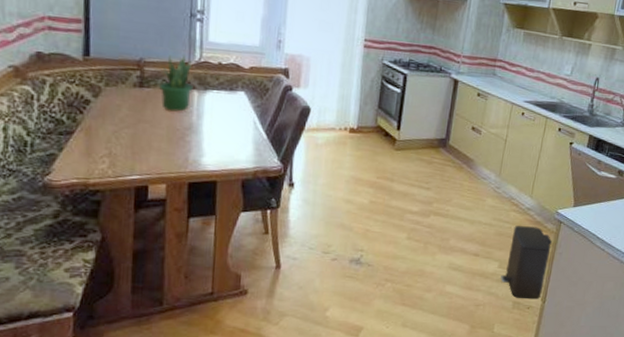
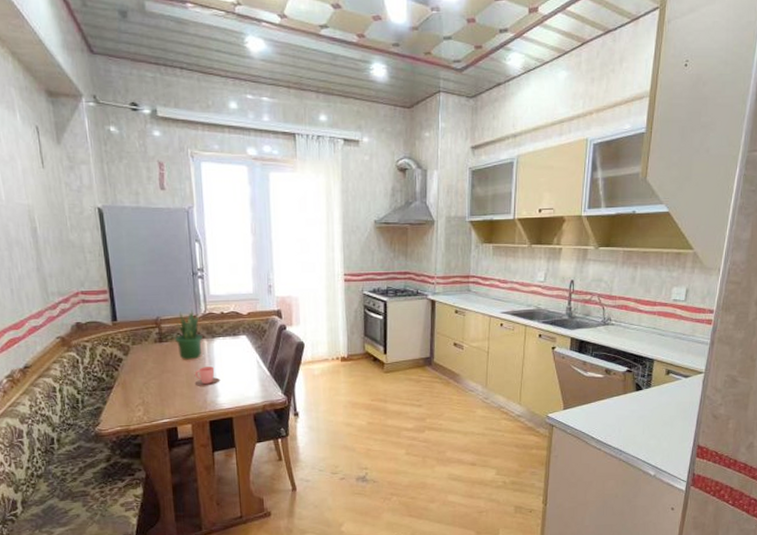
cup: none [176,121,208,143] -> present [194,367,220,386]
pedal bin: present [500,226,552,300] -> none [500,432,546,503]

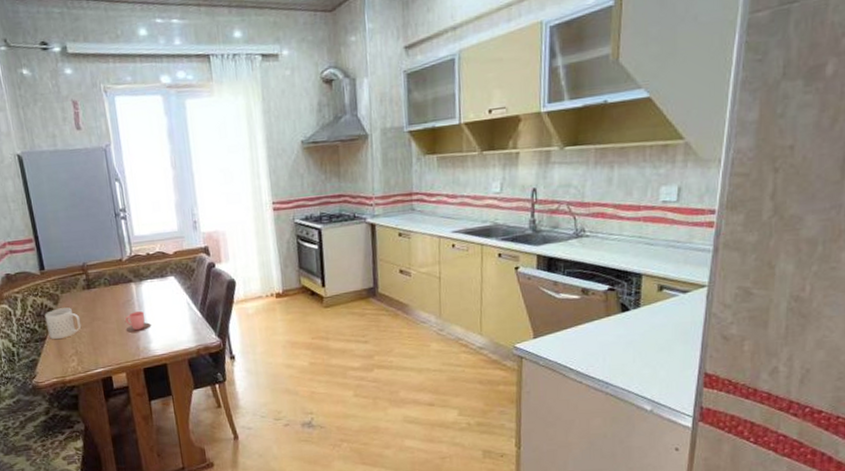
mug: none [113,359,151,390] -> present [44,307,82,340]
planter: present [175,310,203,360] -> none [102,253,131,306]

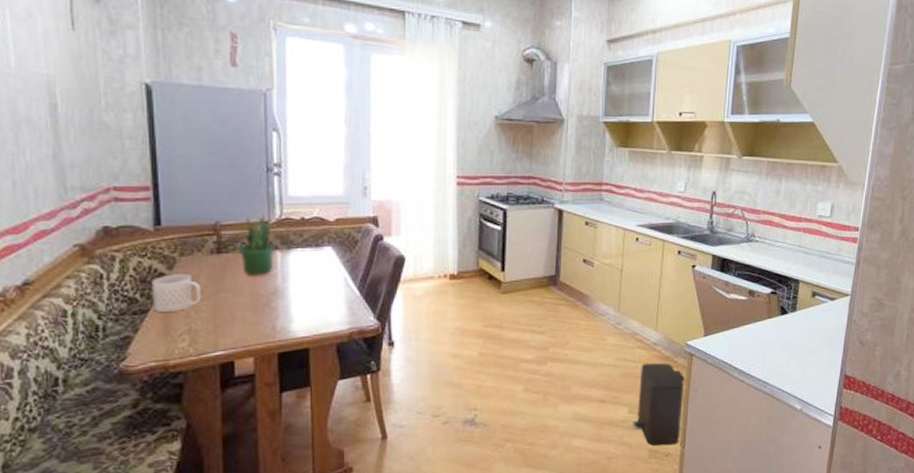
planter: none [102,253,131,306] -> present [239,214,275,276]
cup: present [125,311,152,333] -> none [261,285,295,309]
pedal bin: none [463,366,516,446] -> present [632,363,685,446]

